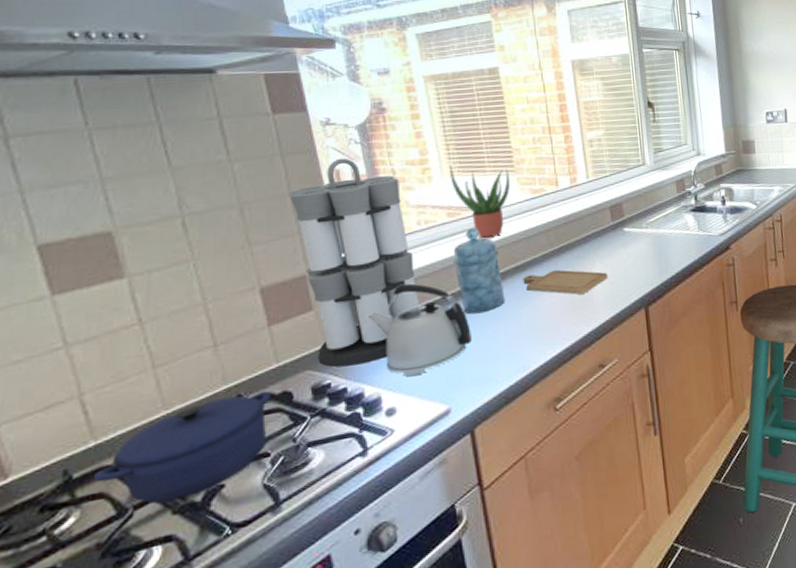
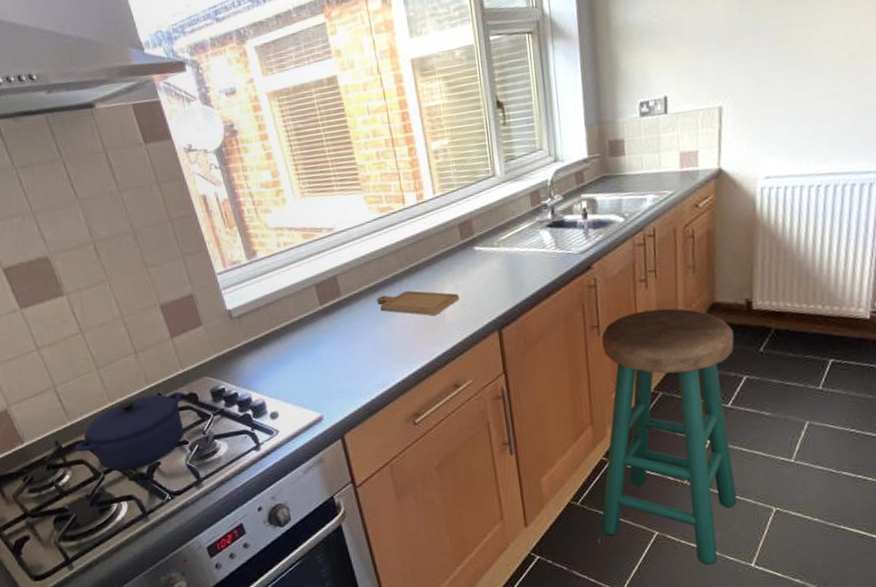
spice rack: present [290,158,420,367] -> none [169,183,288,375]
kettle: present [368,283,471,376] -> none [246,302,335,386]
potted plant: present [450,164,510,238] -> none [300,185,358,259]
canister: present [452,228,505,314] -> none [311,249,362,332]

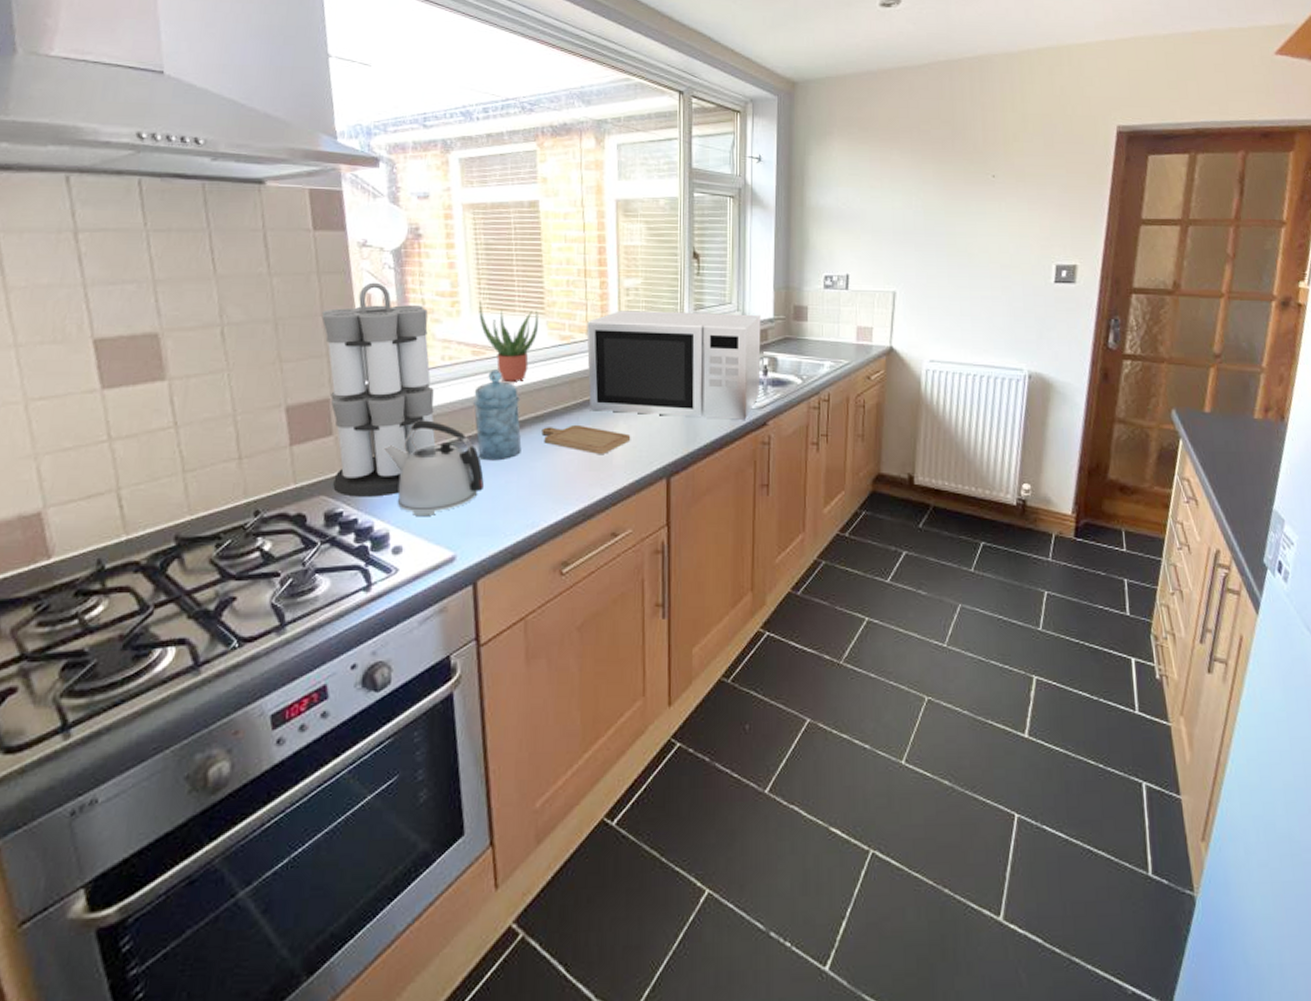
cooking pot: present [74,392,185,471] -> none [123,511,287,606]
spice rack: none [169,183,288,375] -> present [321,282,436,497]
kettle: none [246,302,335,386] -> present [384,420,484,515]
potted plant: none [300,185,358,259] -> present [479,300,538,381]
canister: none [311,249,362,332] -> present [472,369,522,461]
microwave: none [402,156,581,275] -> present [586,310,761,421]
stool: present [601,308,738,565] -> none [751,474,896,760]

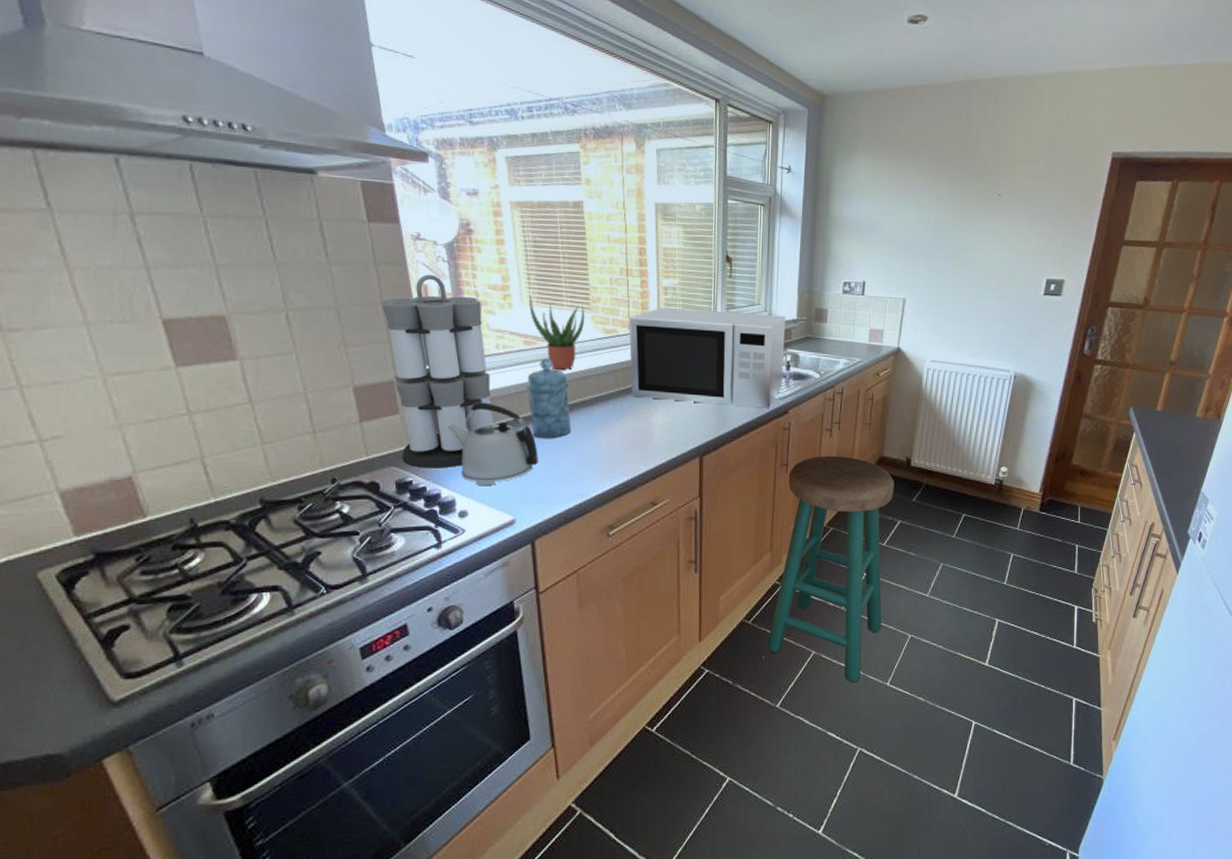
chopping board: present [541,424,631,454] -> none [589,409,669,435]
stool: none [751,474,896,760] -> present [767,456,895,683]

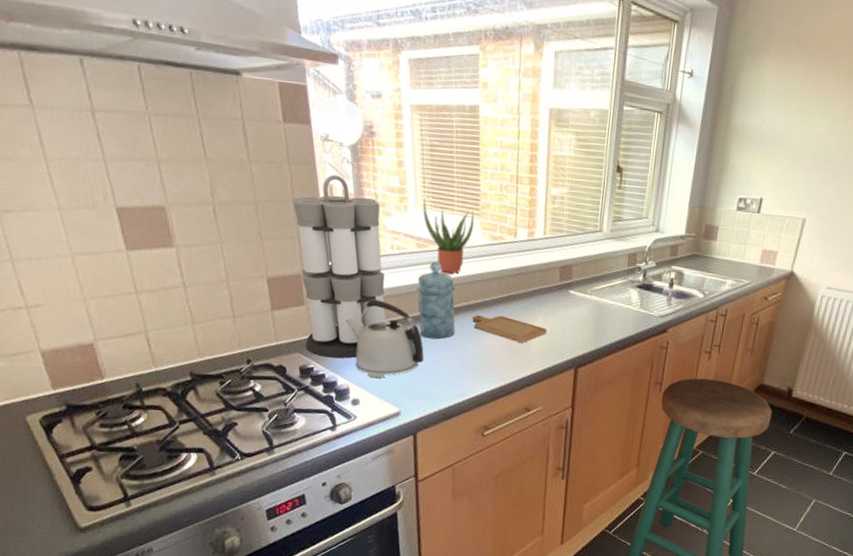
chopping board: none [589,409,669,435] -> present [472,315,547,343]
microwave: present [629,308,786,409] -> none [513,217,674,327]

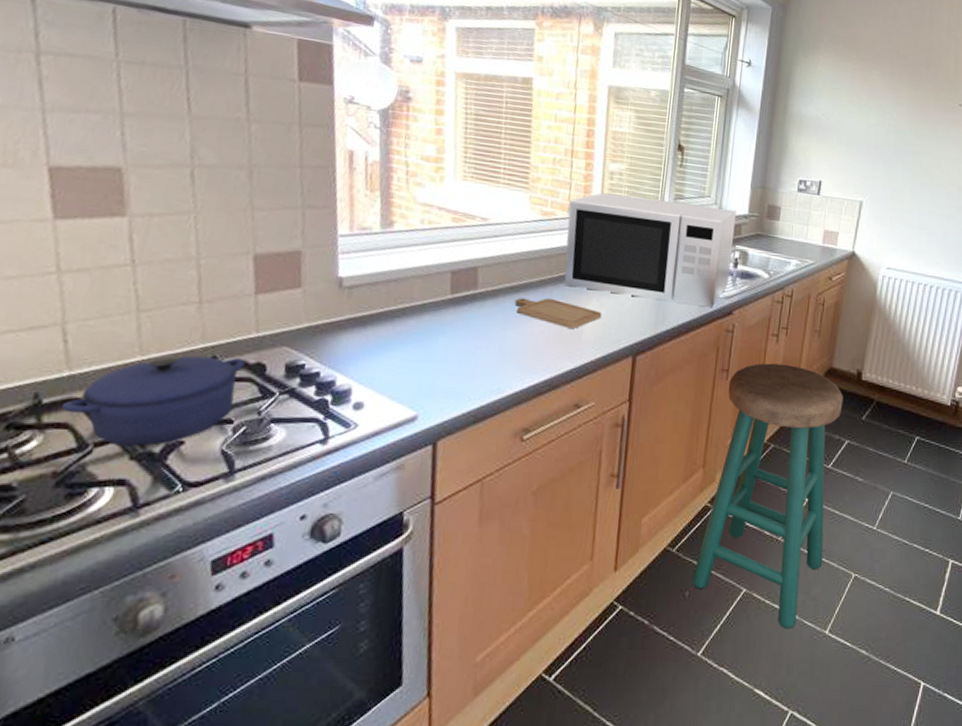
cooking pot: none [155,357,271,426] -> present [62,354,246,447]
spice rack: present [292,174,386,358] -> none [297,139,411,352]
kettle: present [345,299,424,378] -> none [353,280,453,375]
canister: present [416,261,455,339] -> none [448,237,497,326]
potted plant: present [423,197,474,274] -> none [462,168,522,251]
microwave: none [513,217,674,327] -> present [564,193,737,309]

